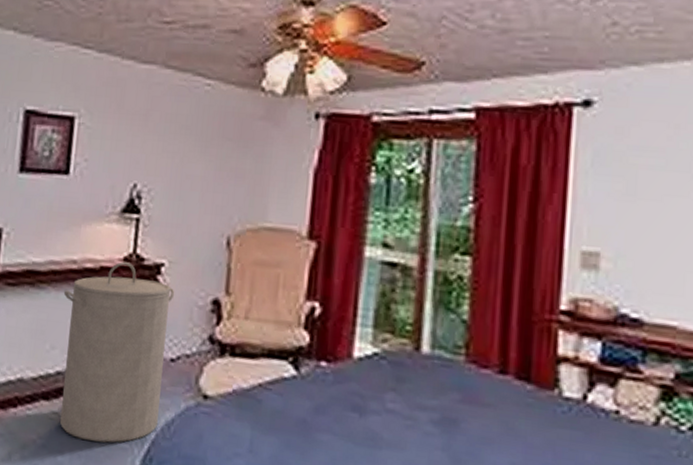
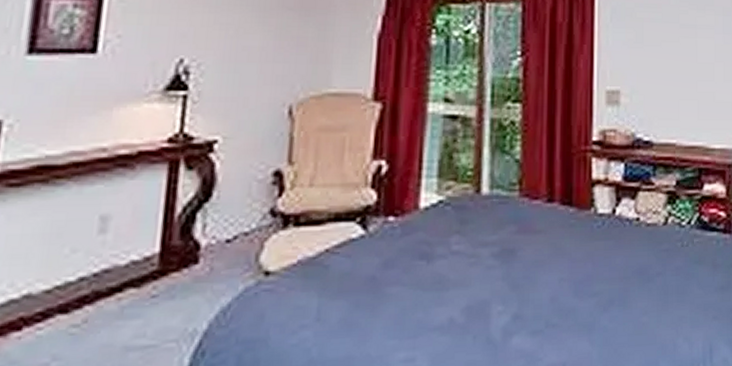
laundry hamper: present [59,262,175,443] -> none [83,143,231,350]

